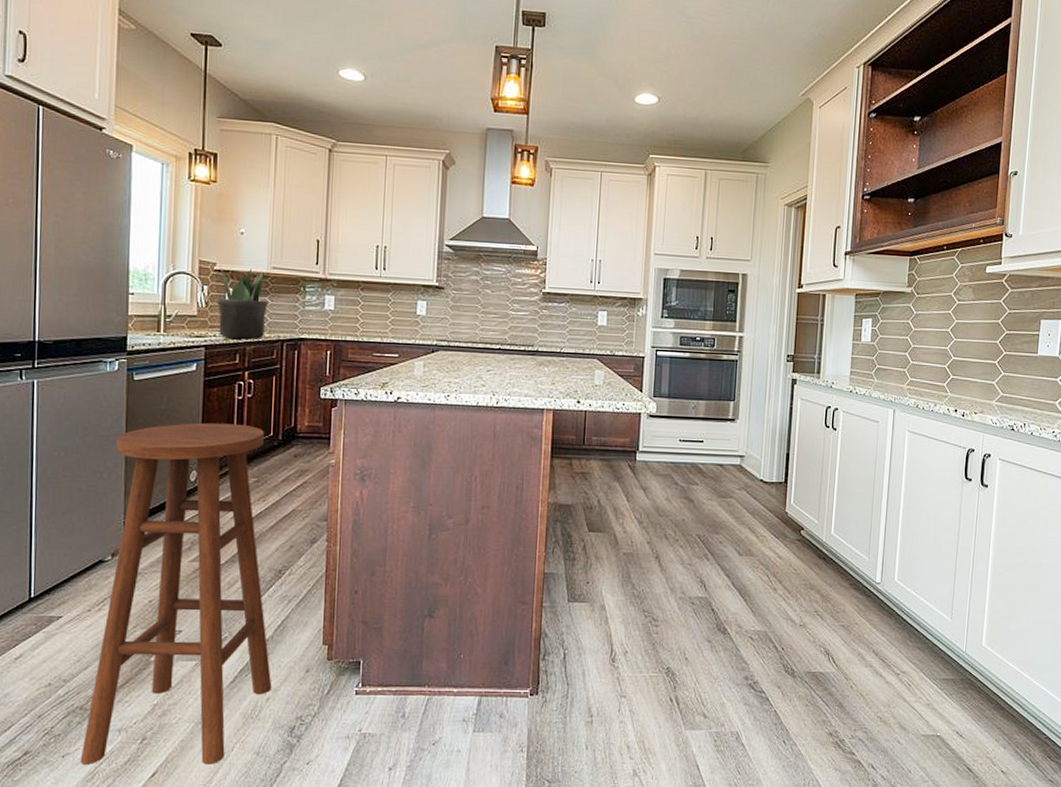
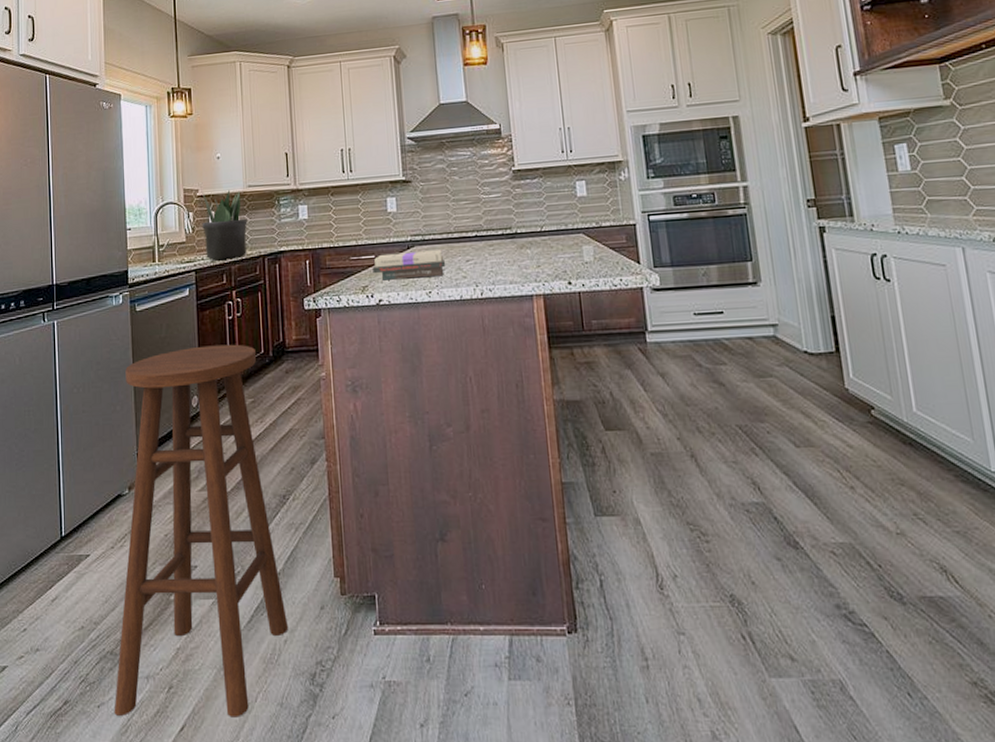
books: none [394,354,468,382] -> present [372,250,446,280]

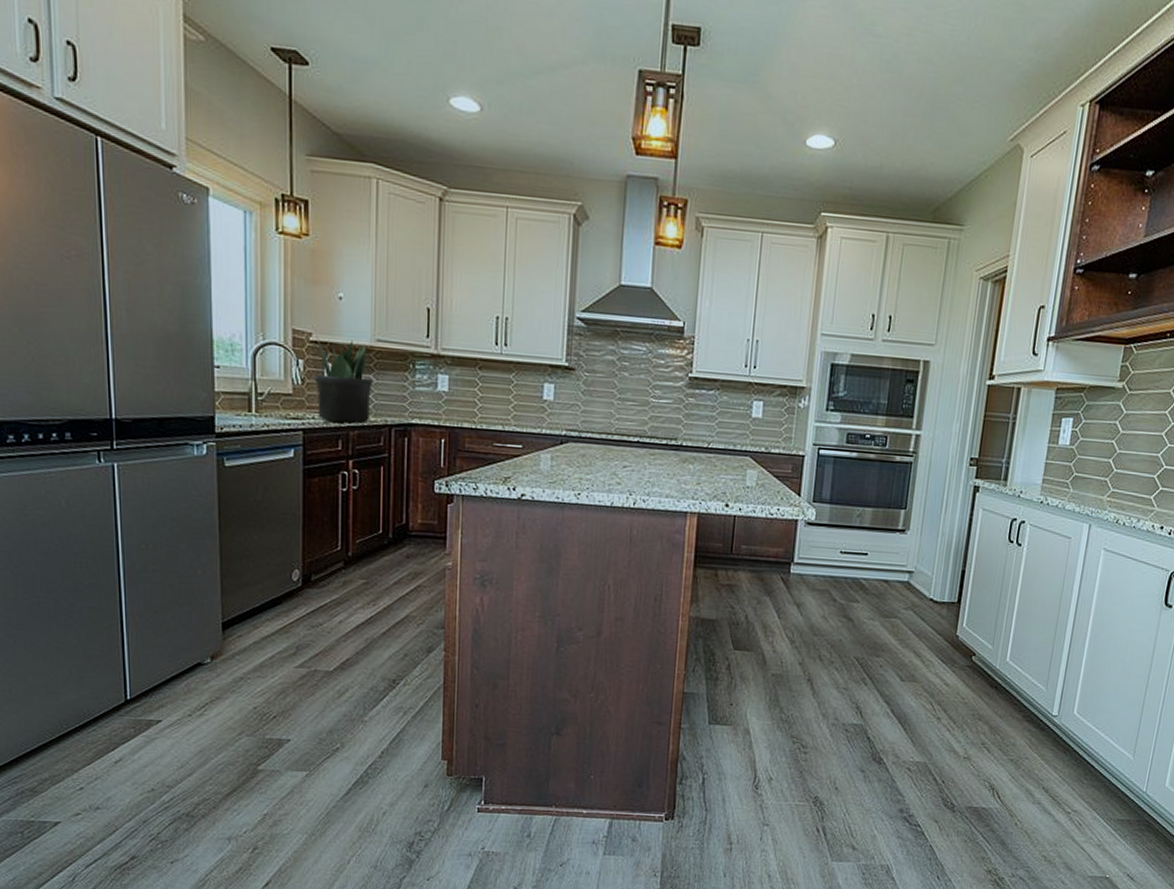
bar stool: present [114,344,289,718] -> none [189,516,389,877]
books: present [372,250,446,280] -> none [518,445,601,478]

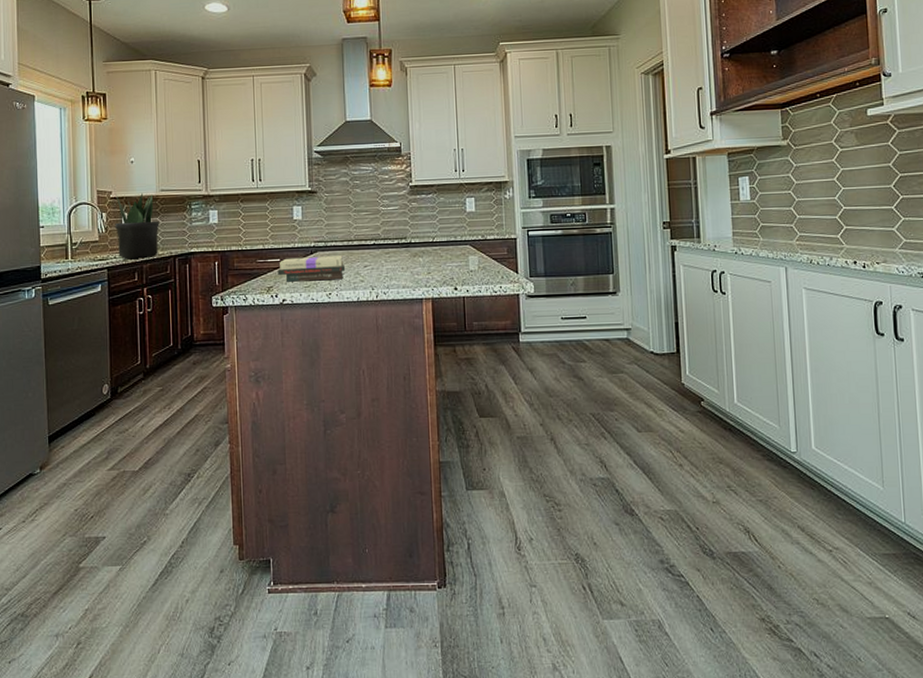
books: none [518,445,601,478] -> present [277,256,346,282]

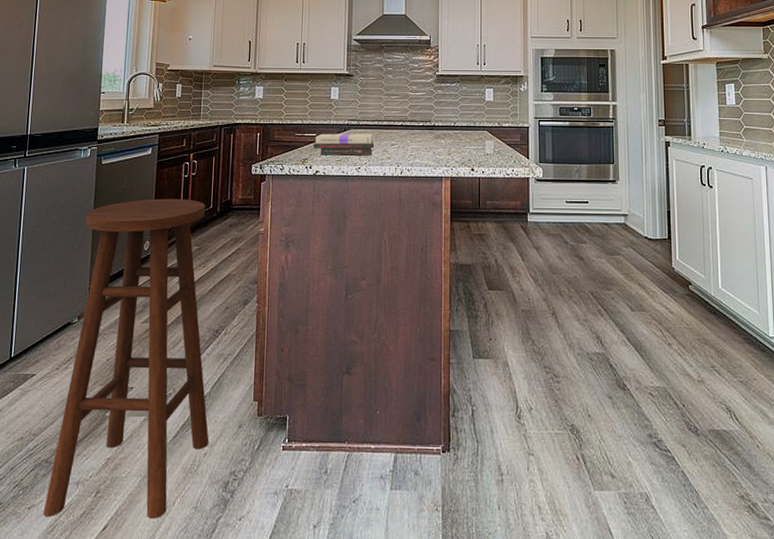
bar stool: none [24,337,190,670] -> present [43,198,209,519]
planter: present [115,192,160,260] -> none [169,66,210,127]

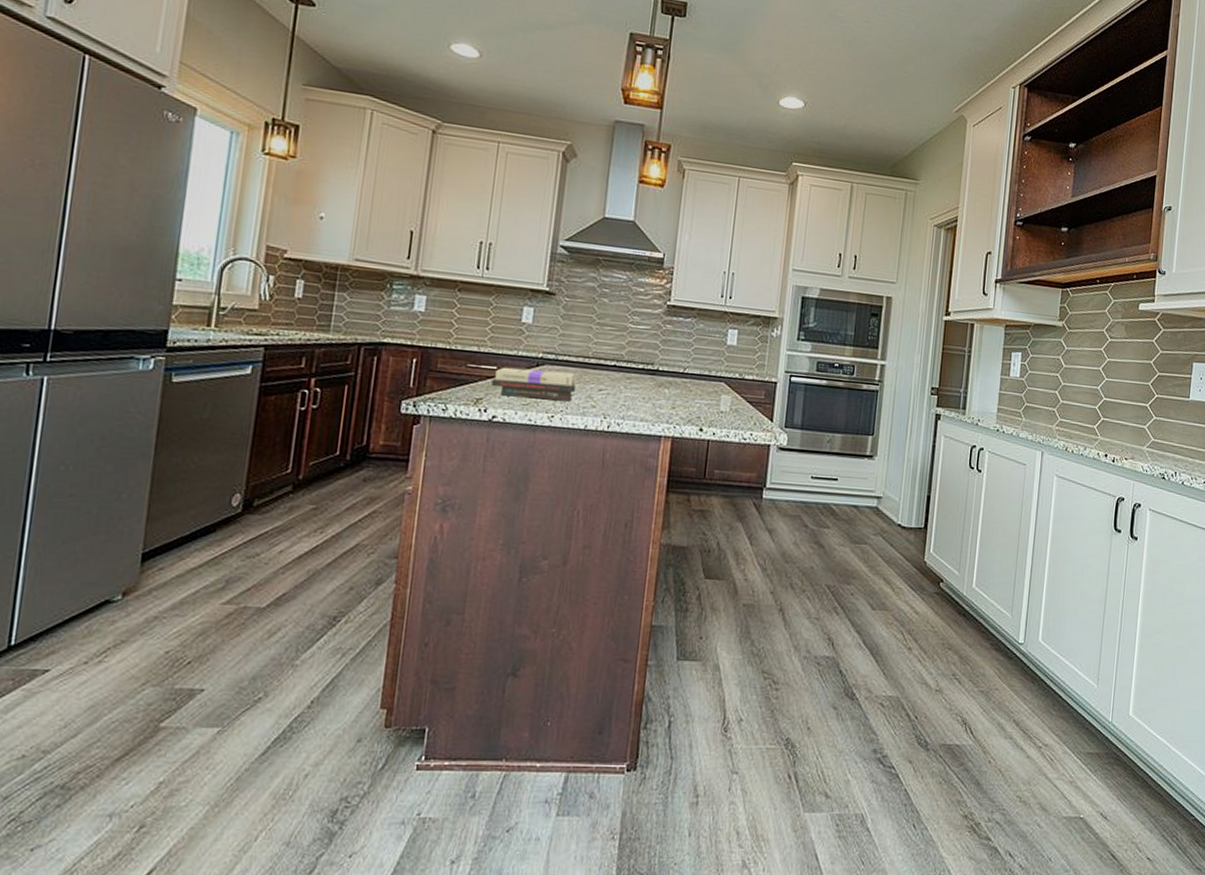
bar stool: present [43,198,209,519] -> none [53,436,329,860]

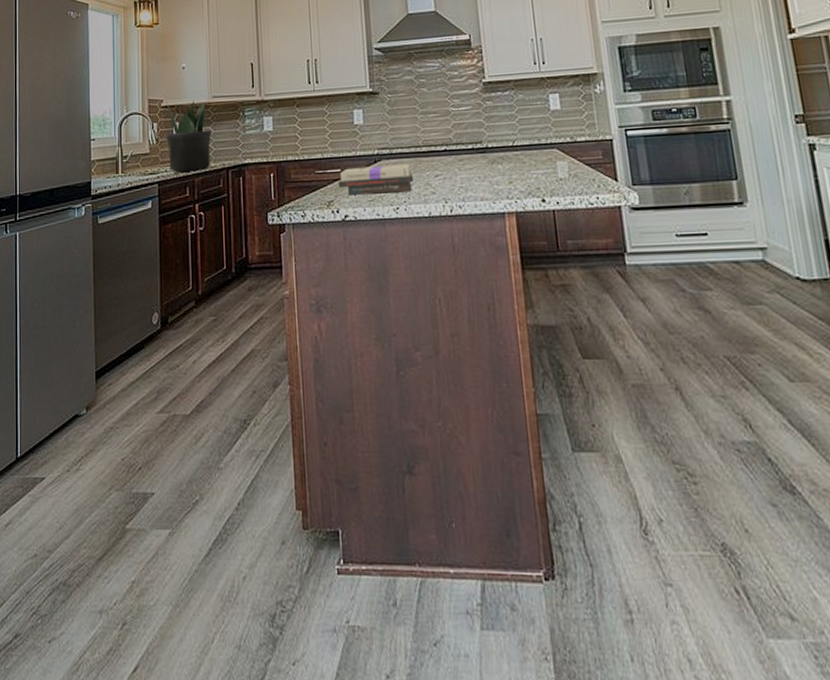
planter: none [283,254,347,342] -> present [166,100,212,173]

